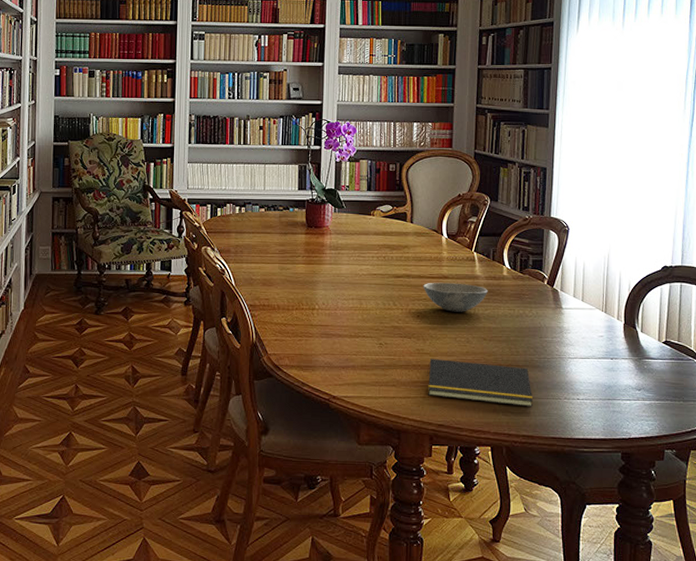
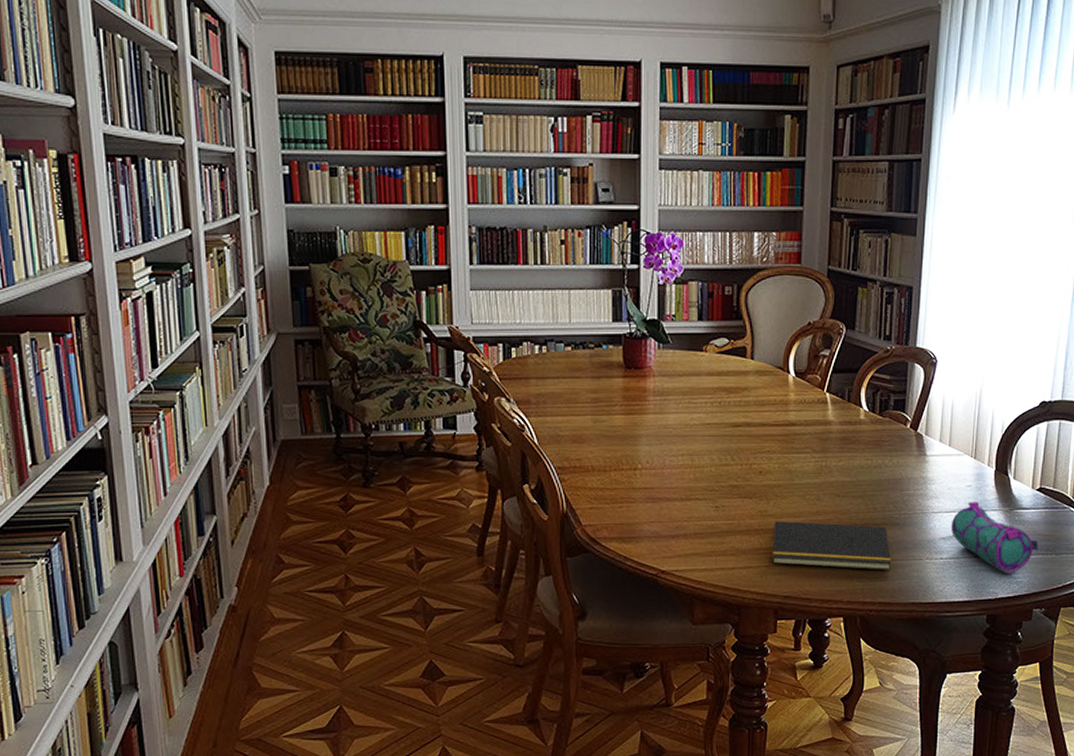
soup bowl: present [423,282,488,312] -> none [766,430,842,465]
pencil case: none [586,350,667,416] -> present [951,502,1038,573]

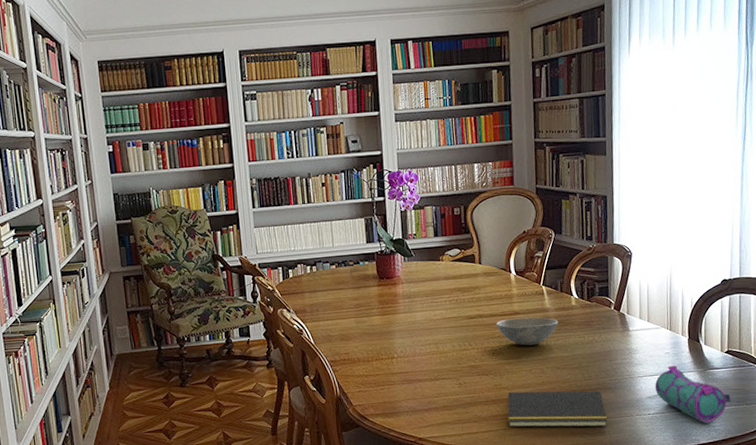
soup bowl: none [766,430,842,465] -> present [496,317,558,346]

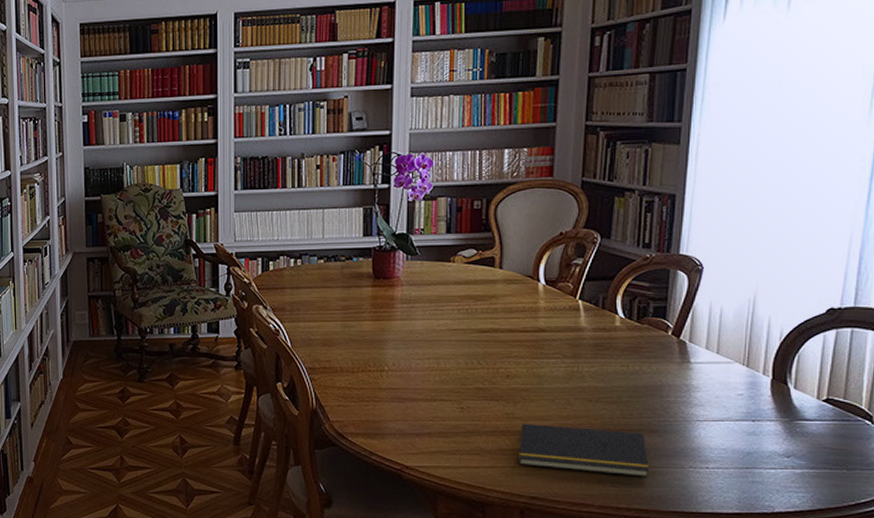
soup bowl: present [496,317,558,346] -> none [514,336,595,370]
pencil case: present [655,366,731,423] -> none [718,411,825,487]

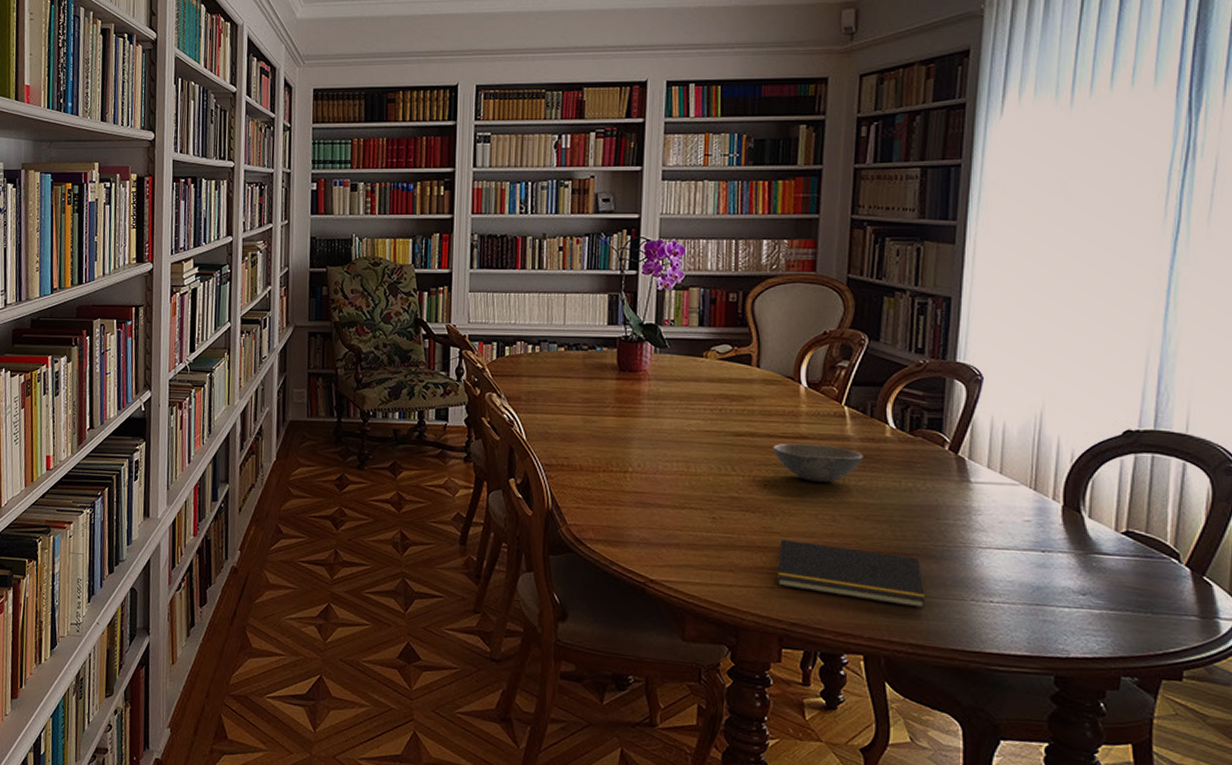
soup bowl: none [514,336,595,370] -> present [772,443,863,483]

